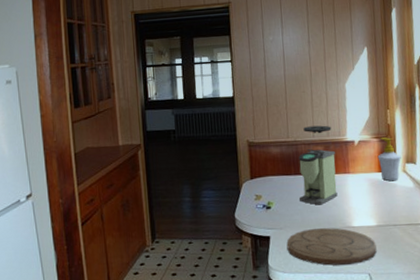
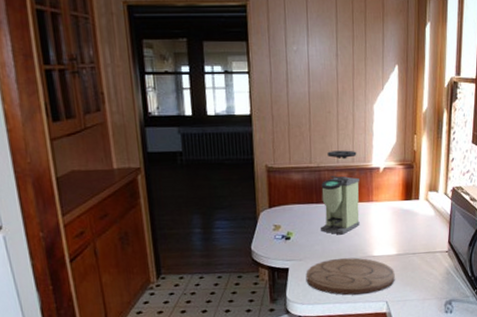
soap bottle: present [377,137,401,182] -> none [401,164,425,210]

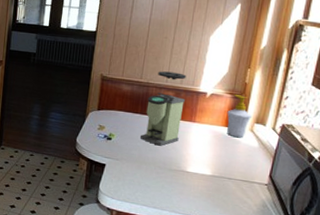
cutting board: present [306,257,395,295] -> none [119,165,207,206]
soap bottle: none [401,164,425,210] -> present [226,94,252,138]

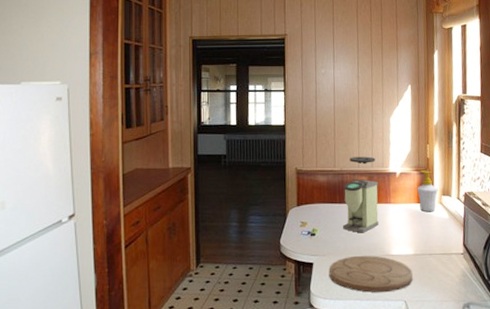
cutting board: none [119,165,207,206] -> present [328,255,413,293]

